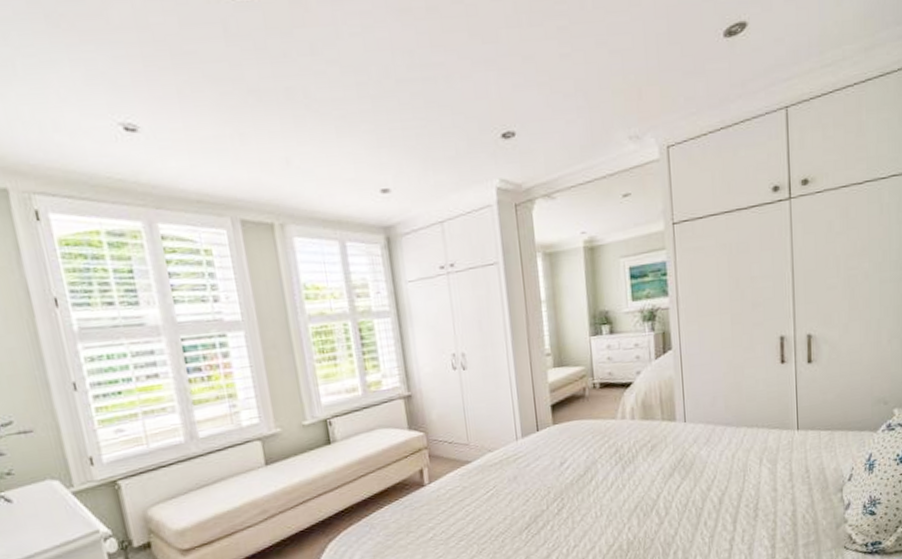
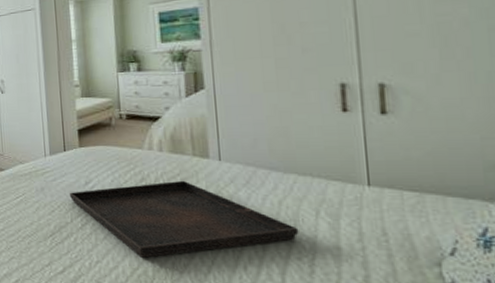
serving tray: none [543,446,747,533] -> present [69,180,299,258]

